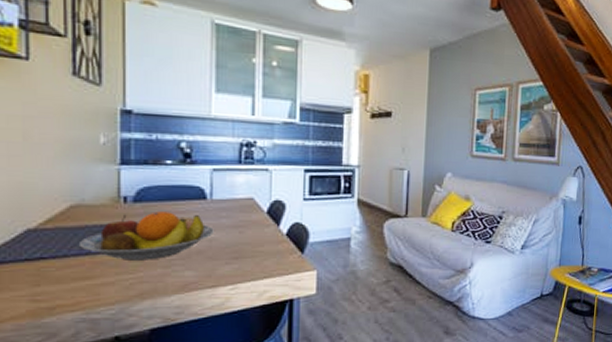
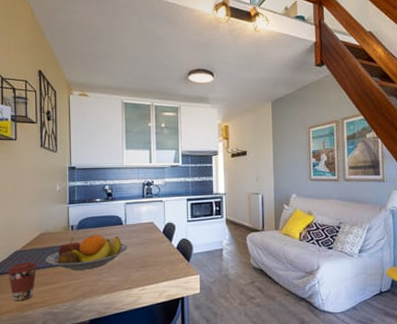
coffee cup: none [11,246,65,304] -> present [7,262,37,302]

